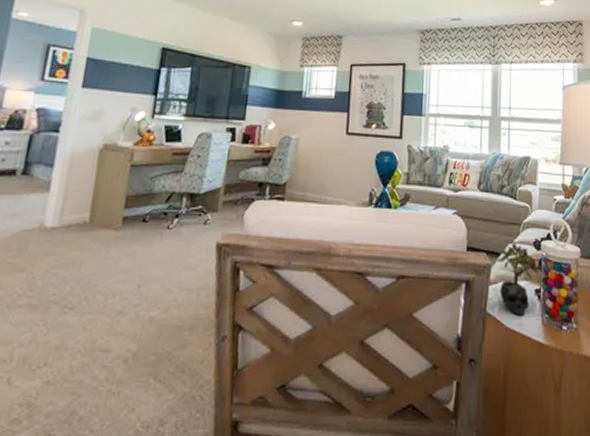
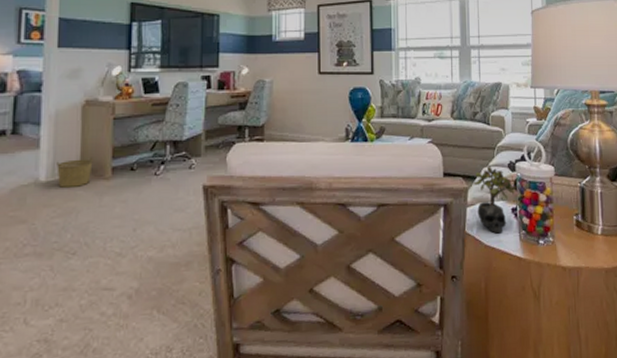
basket: none [64,204,105,236] -> present [57,157,93,188]

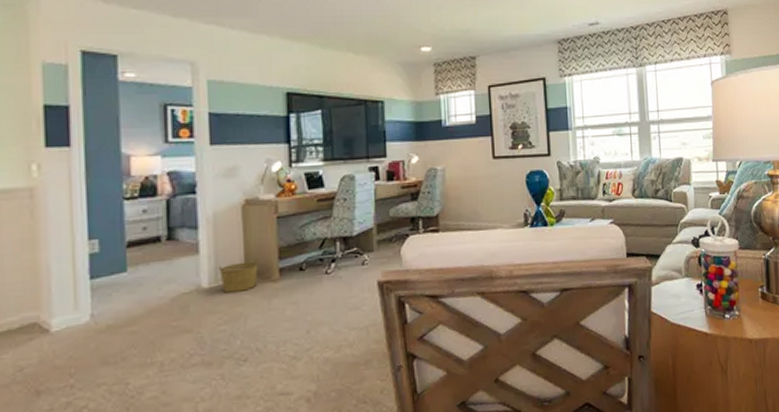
succulent plant: present [473,166,517,234] -> none [657,243,701,311]

